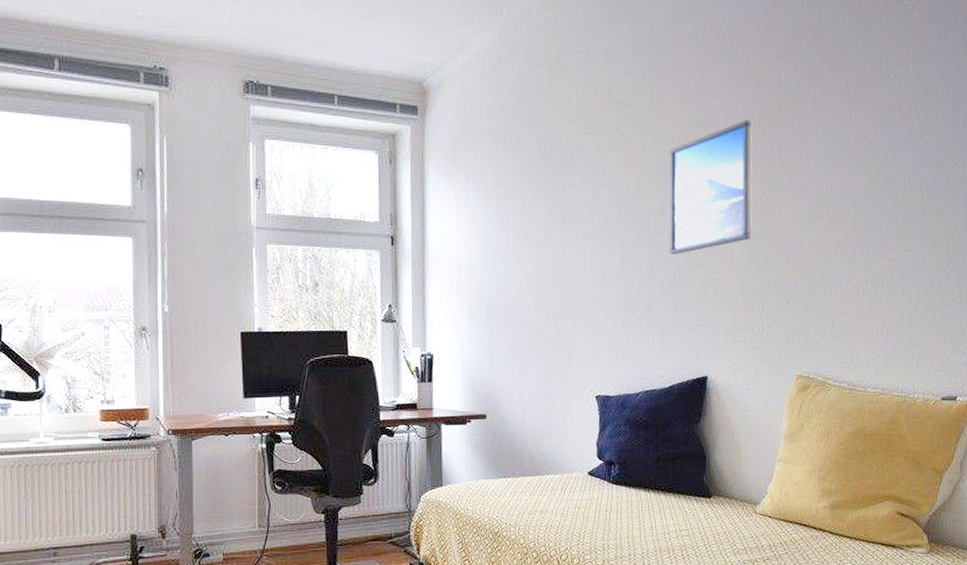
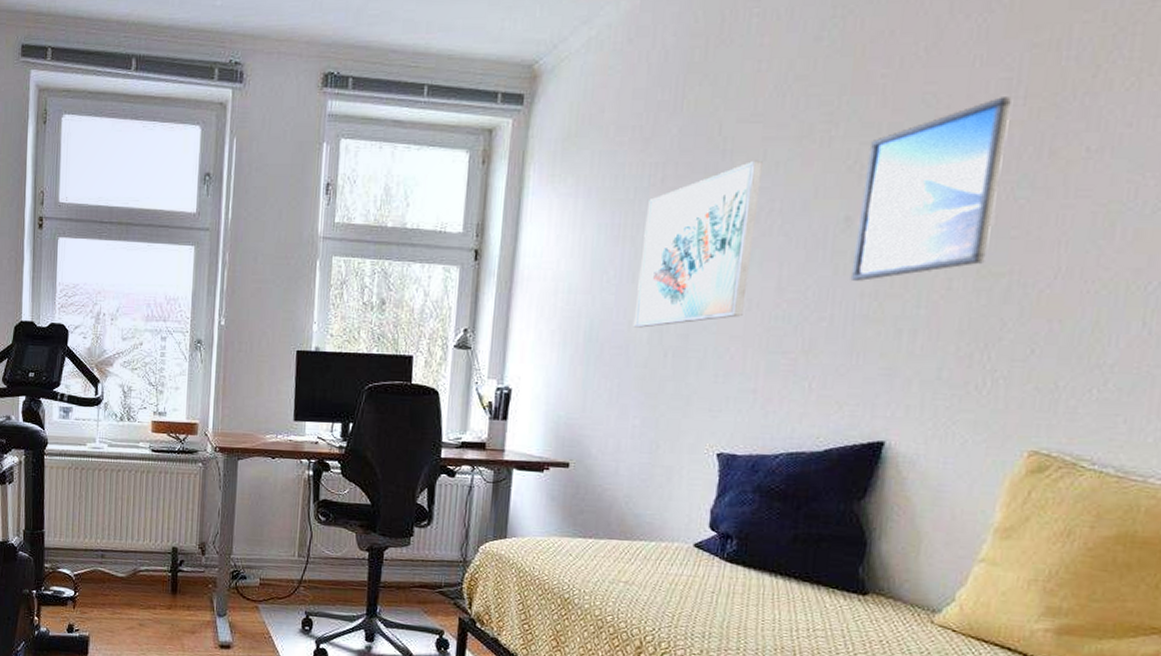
wall art: none [522,162,601,297] -> present [633,160,763,328]

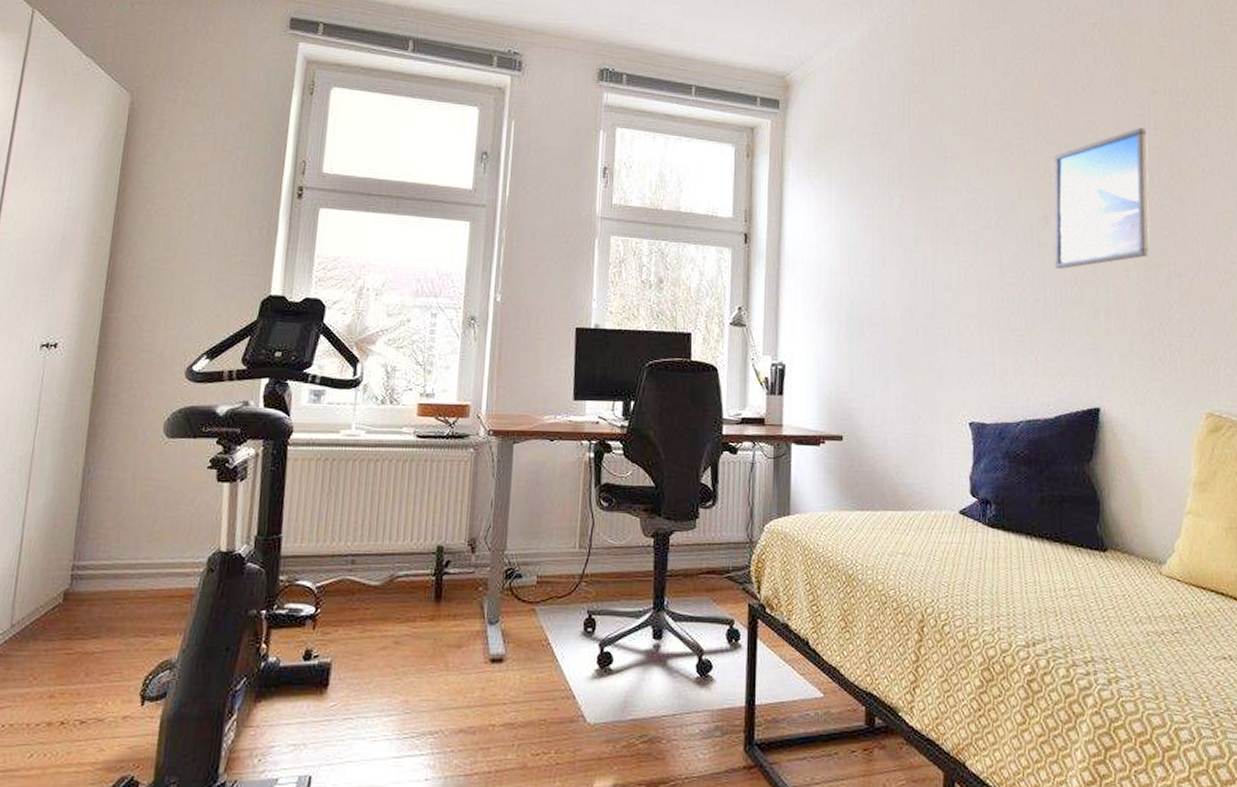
wall art: present [633,160,763,328] -> none [887,166,977,307]

